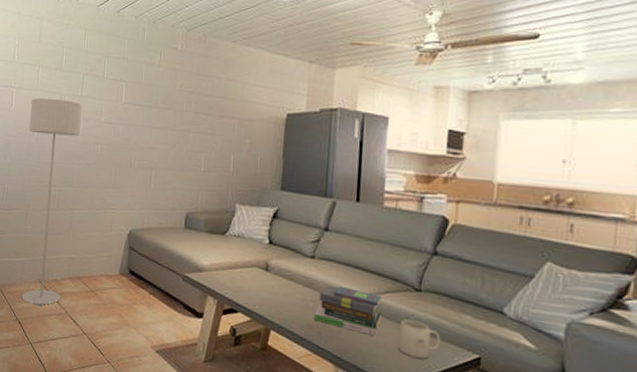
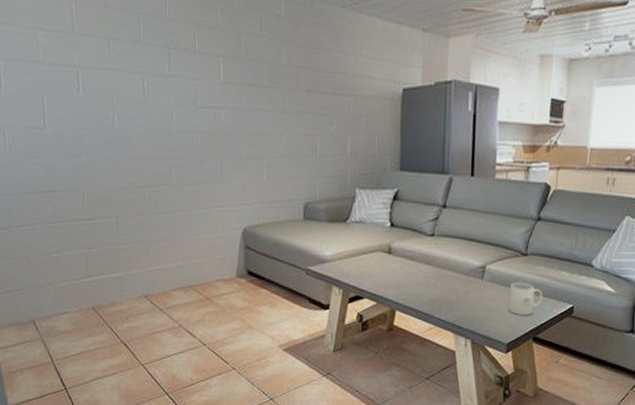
floor lamp: present [22,98,82,306] -> none [105,80,172,322]
books: present [314,285,382,336] -> none [435,259,494,301]

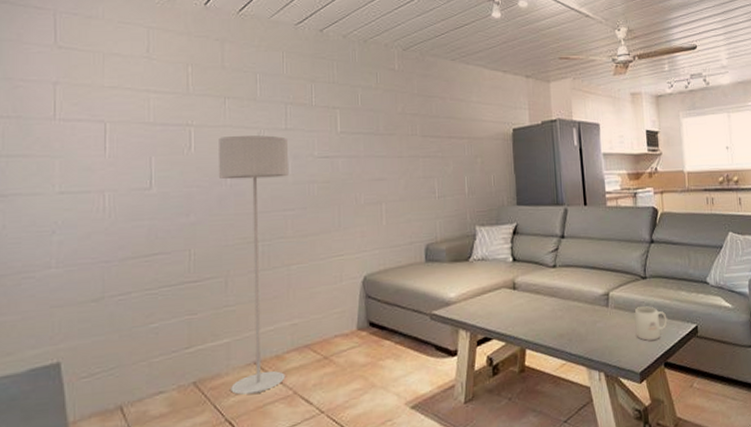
floor lamp: none [105,80,172,322] -> present [219,135,288,395]

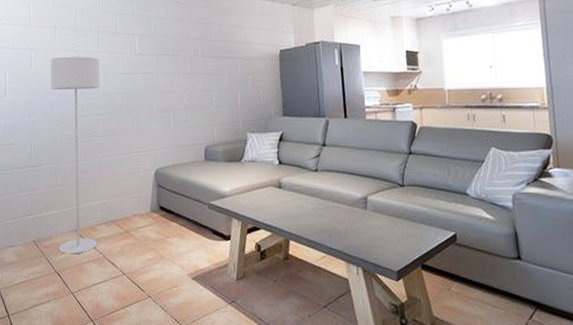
mug: present [634,306,668,341] -> none [392,212,425,243]

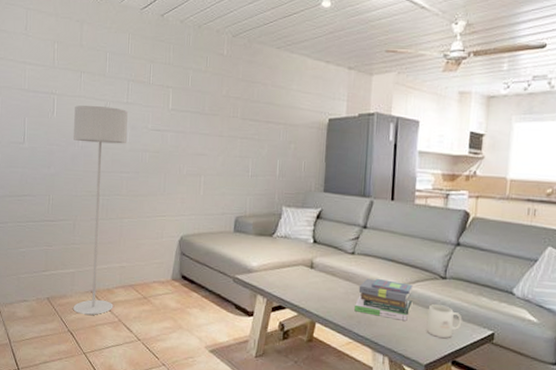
books: none [324,192,377,230] -> present [354,278,413,321]
mug: none [392,212,425,243] -> present [426,304,462,338]

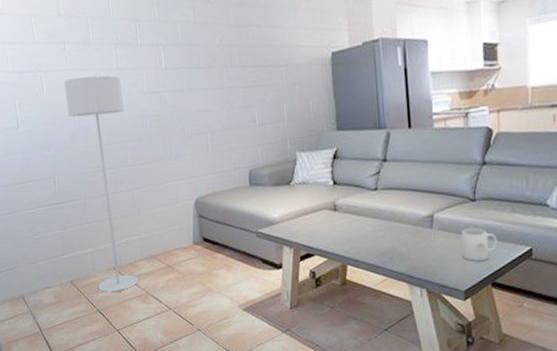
books: present [354,278,413,321] -> none [385,210,444,250]

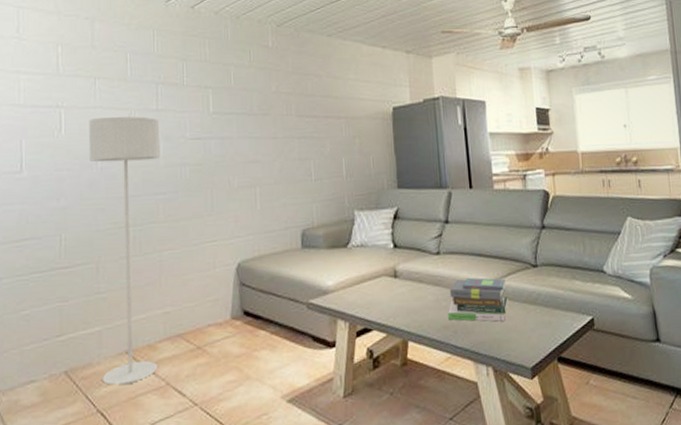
books: none [385,210,444,250] -> present [448,277,509,322]
mug: present [461,228,498,261] -> none [524,296,561,334]

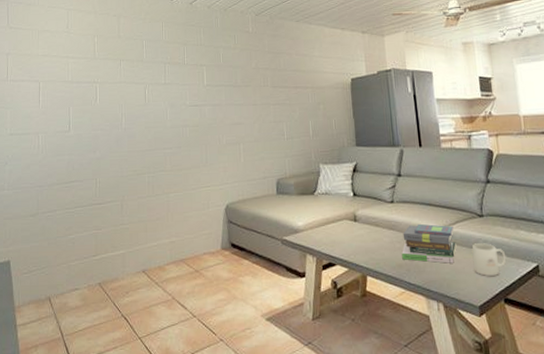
floor lamp: present [89,116,160,385] -> none [116,89,167,296]
mug: none [524,296,561,334] -> present [471,243,507,276]

